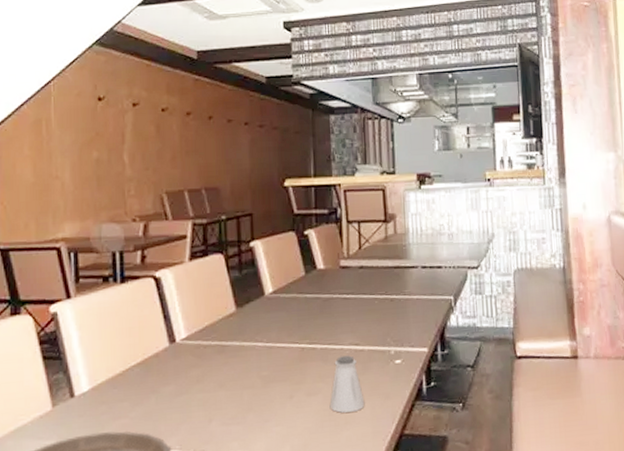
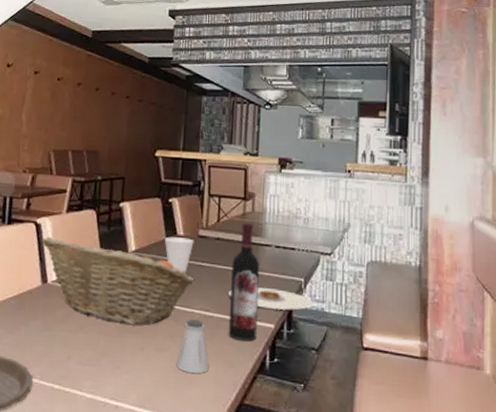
fruit basket: none [164,287,341,373] -> present [42,237,195,325]
cup: none [303,270,336,308] -> present [164,237,194,272]
wine bottle: none [378,247,411,370] -> present [228,223,260,341]
plate: none [378,311,464,333] -> present [228,287,313,310]

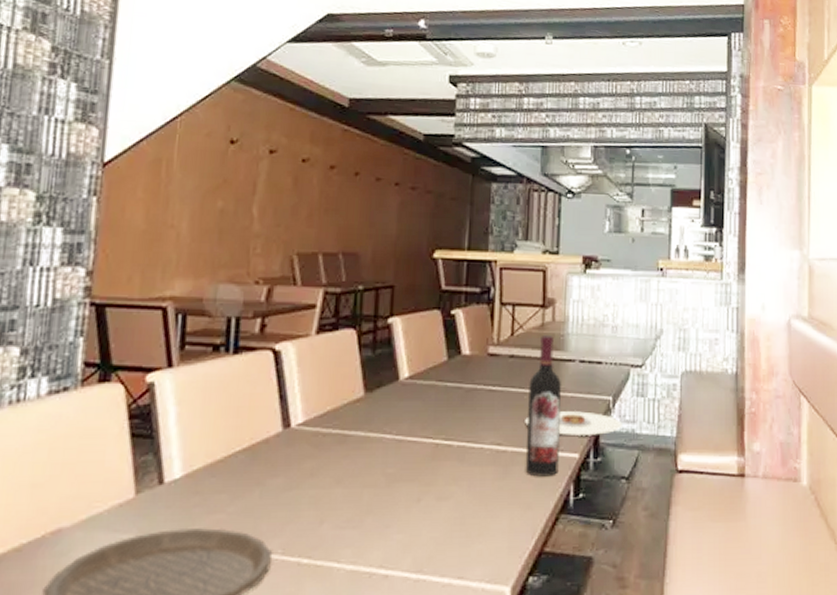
fruit basket: present [42,237,195,325] -> none [282,367,484,471]
cup: present [164,237,194,272] -> none [445,357,483,400]
saltshaker: present [176,319,209,374] -> none [461,456,503,522]

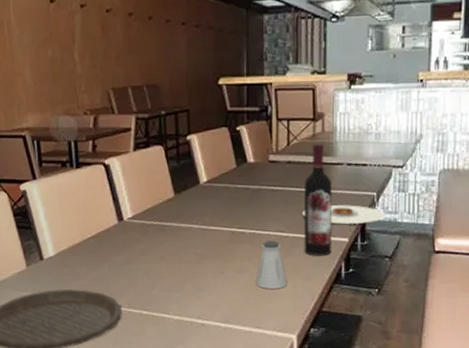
saltshaker: none [461,456,503,522] -> present [256,241,288,289]

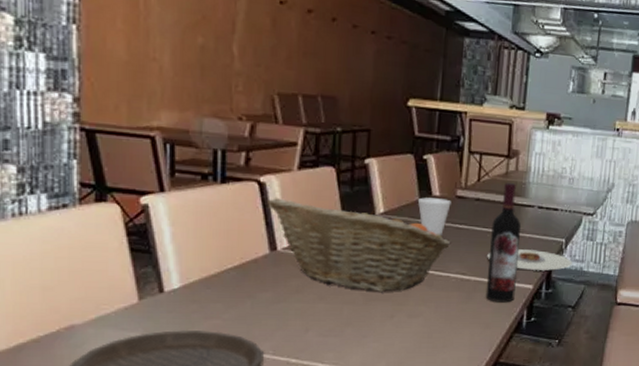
fruit basket: none [112,176,268,251] -> present [267,198,451,292]
cup: none [235,164,265,198] -> present [417,197,451,235]
saltshaker: present [256,241,288,289] -> none [429,283,465,337]

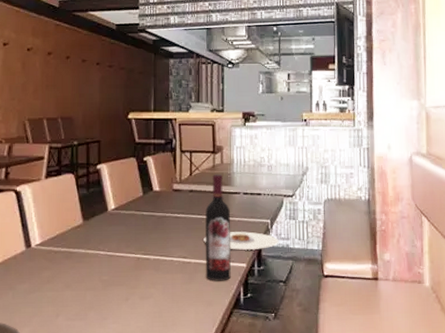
fruit basket: present [267,198,451,292] -> none [23,203,172,278]
cup: present [417,197,451,235] -> none [141,193,169,225]

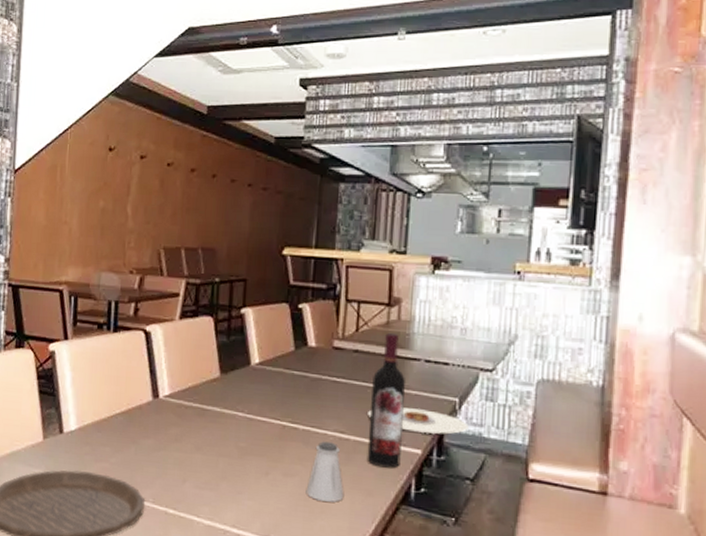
saltshaker: none [159,266,190,315] -> present [306,441,344,502]

